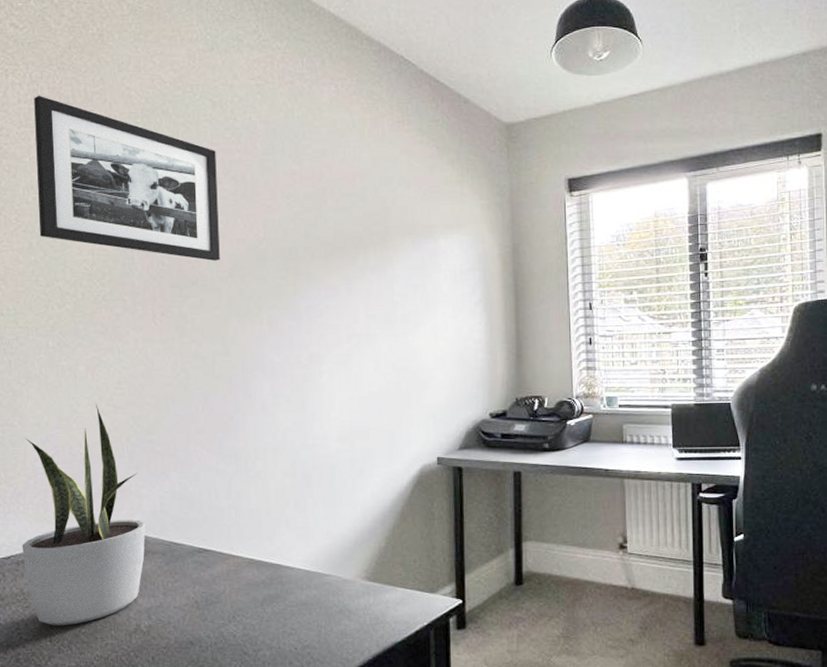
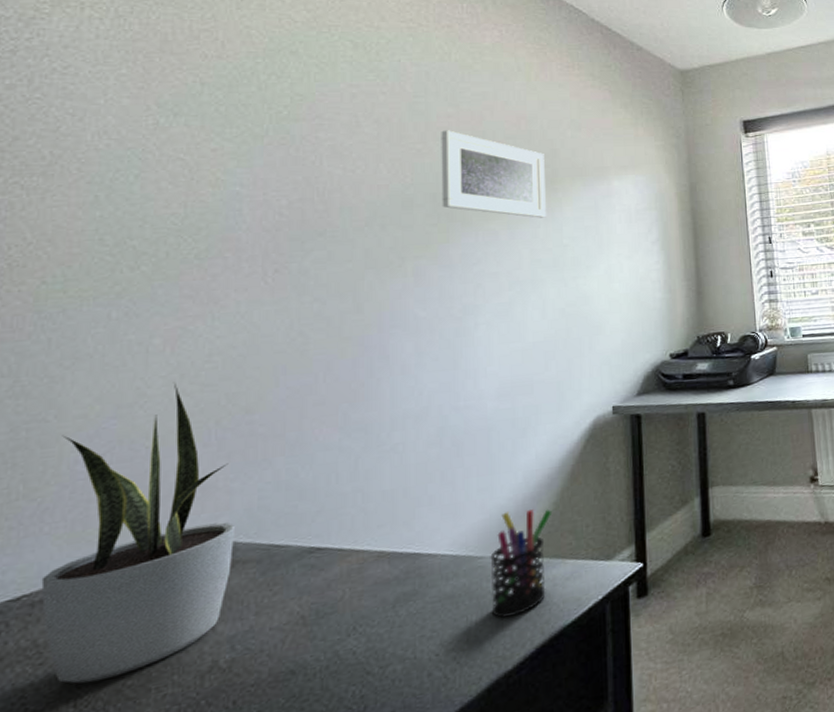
picture frame: present [34,96,220,261] -> none [110,32,356,210]
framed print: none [287,187,379,275] -> present [441,130,546,218]
pen holder: none [335,540,386,628] -> present [490,509,553,619]

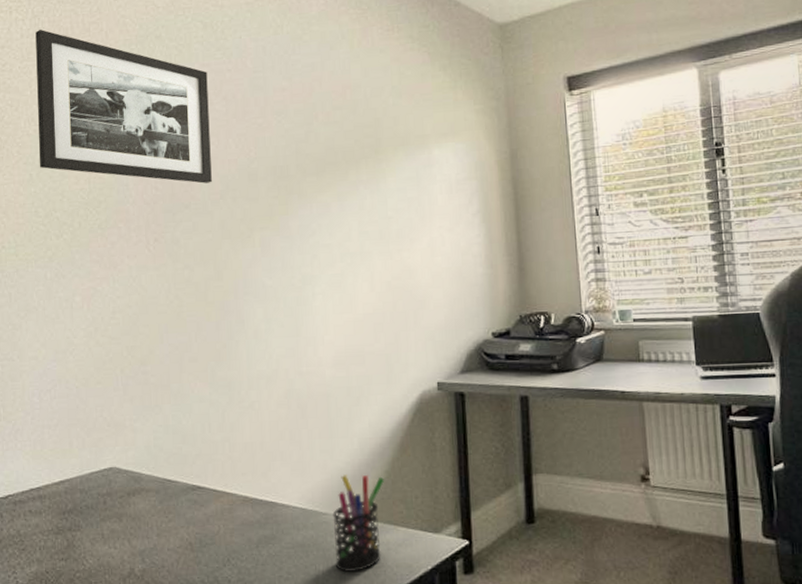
potted plant: present [41,383,236,684] -> none [19,335,140,570]
picture frame: none [110,32,356,210] -> present [35,29,212,184]
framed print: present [441,130,546,218] -> none [277,103,372,190]

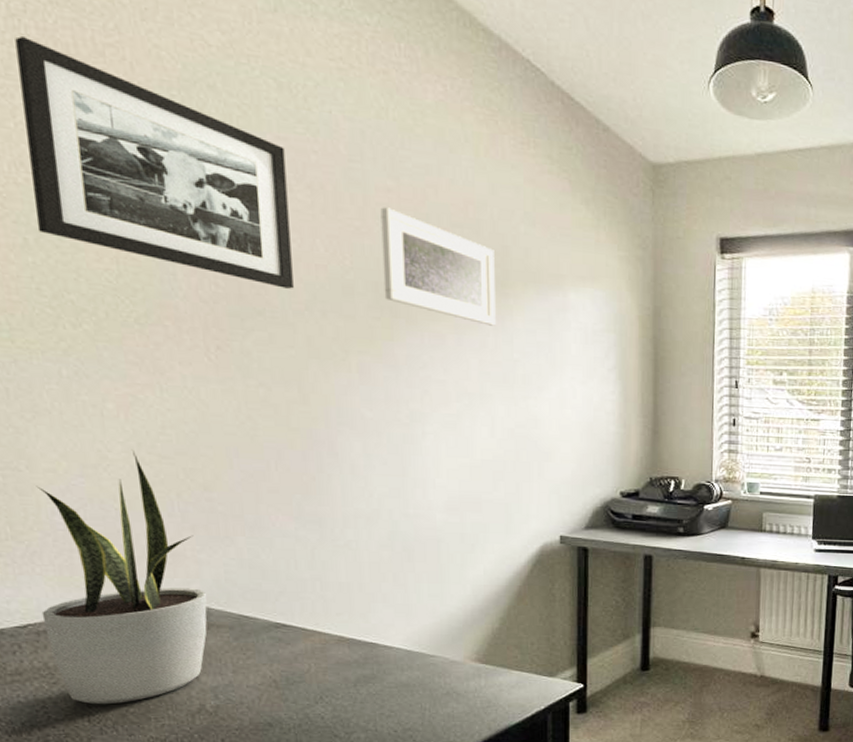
potted plant: none [19,335,140,570] -> present [36,451,207,705]
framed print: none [277,103,372,190] -> present [380,207,496,326]
pen holder: present [332,475,385,573] -> none [441,620,500,711]

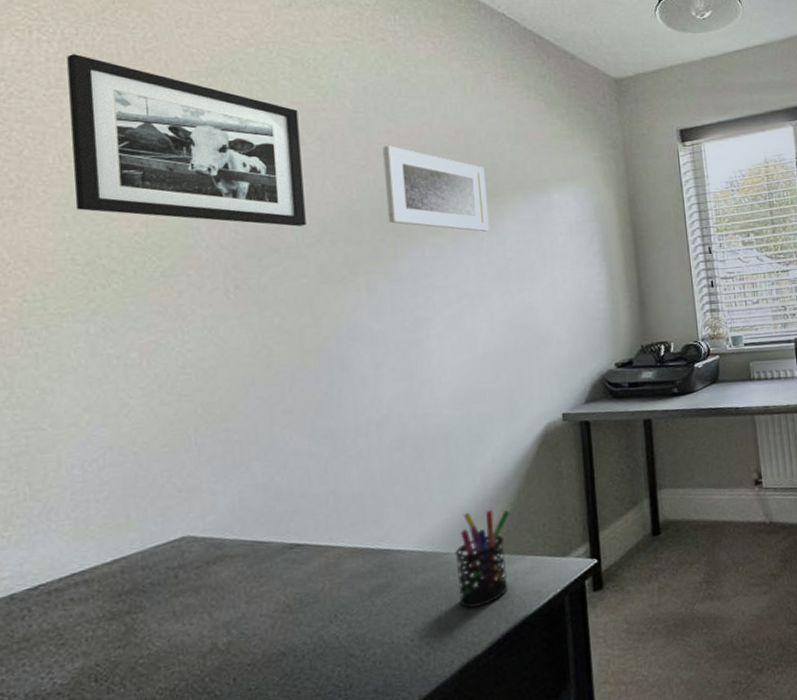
potted plant: present [36,451,207,705] -> none [54,394,222,662]
pen holder: none [441,620,500,711] -> present [455,509,511,609]

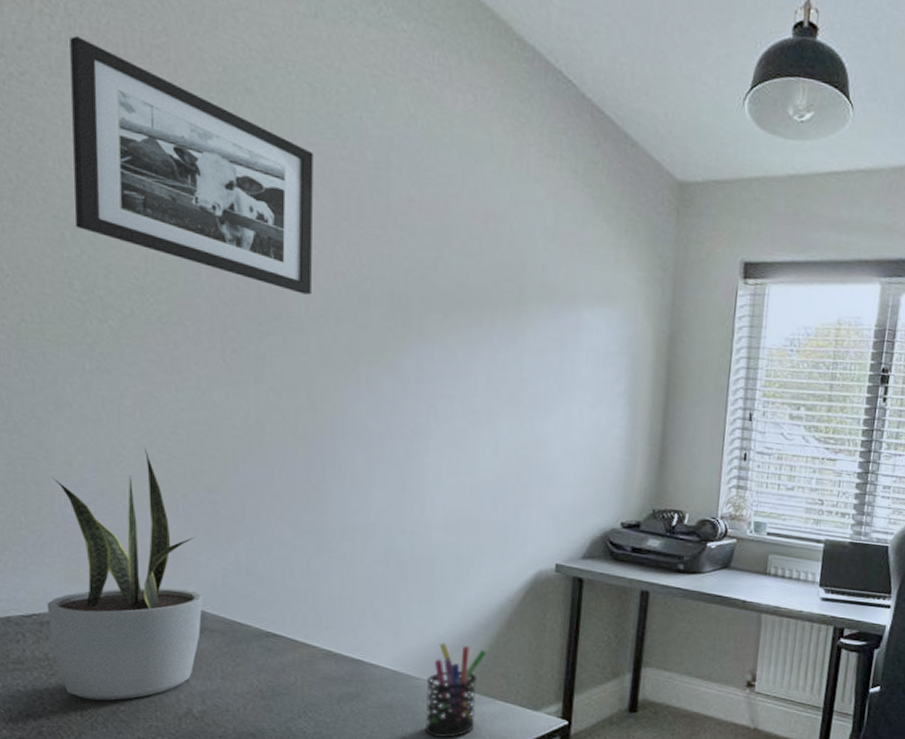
potted plant: none [54,394,222,662] -> present [46,448,203,701]
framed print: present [382,145,489,232] -> none [399,216,512,343]

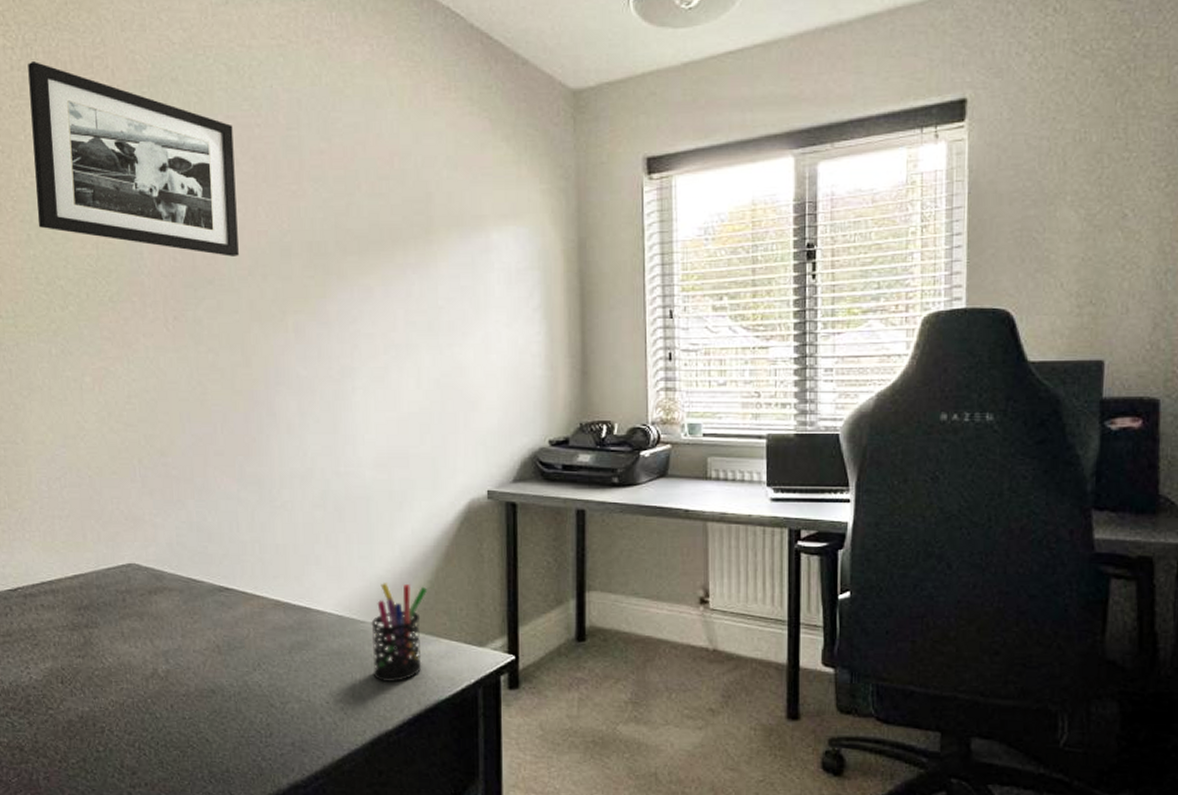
potted plant: present [46,448,203,701] -> none [28,420,161,667]

